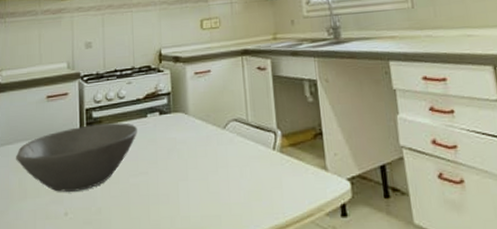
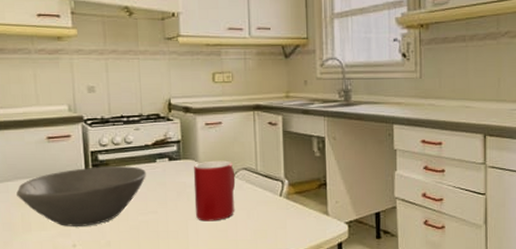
cup: none [183,111,226,182] -> present [193,160,236,222]

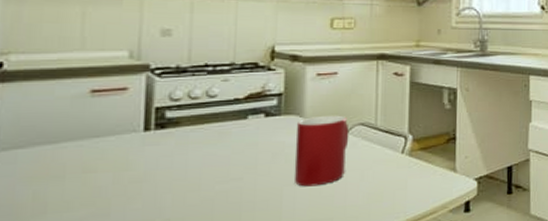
bowl: present [16,166,146,226] -> none [29,124,232,204]

